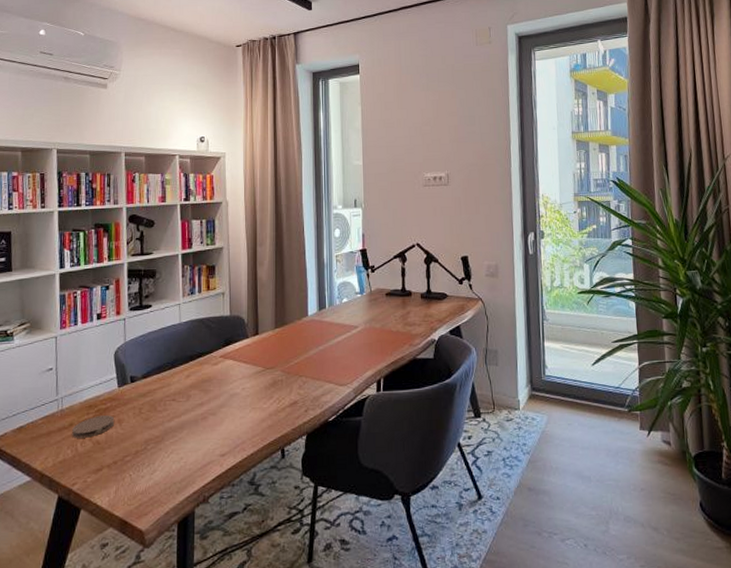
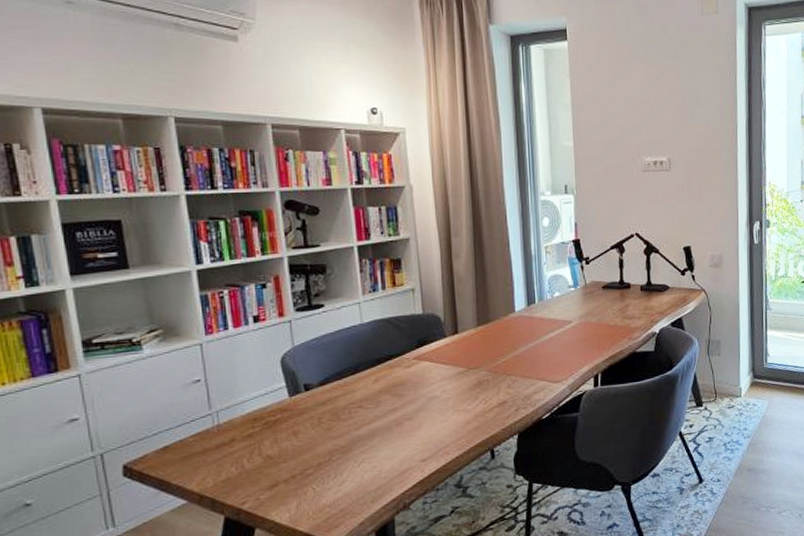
coaster: present [72,415,114,438] -> none [235,427,288,455]

